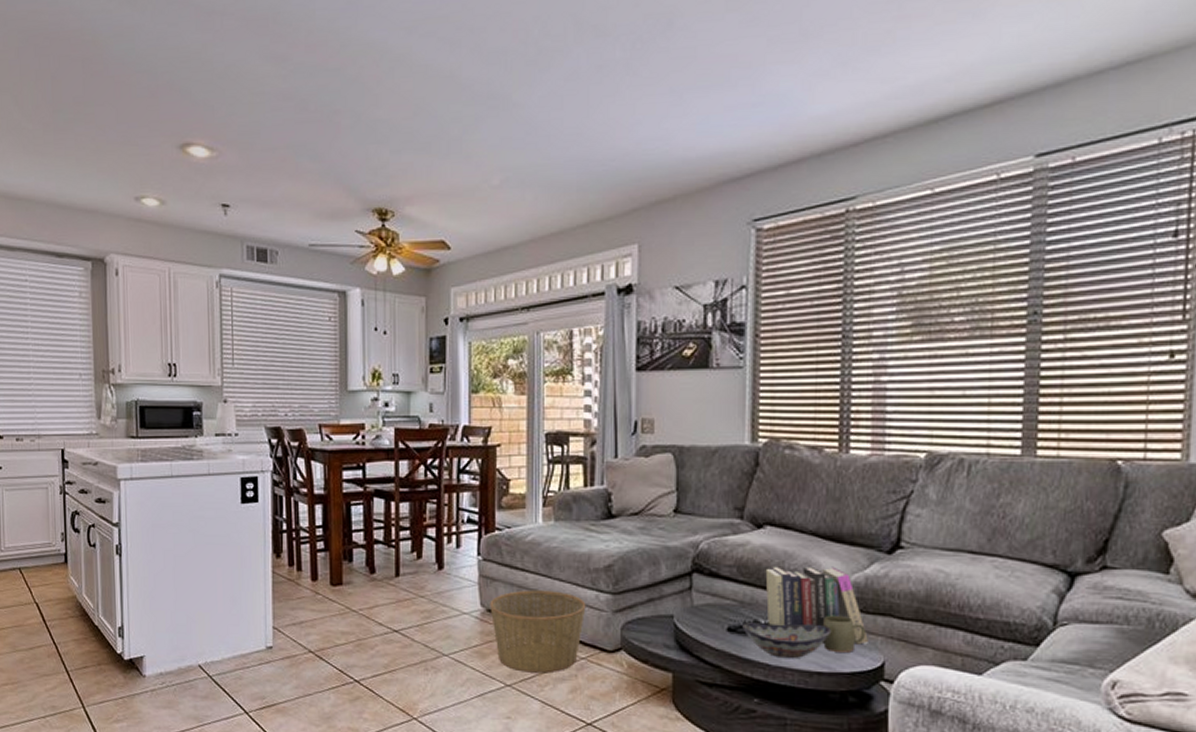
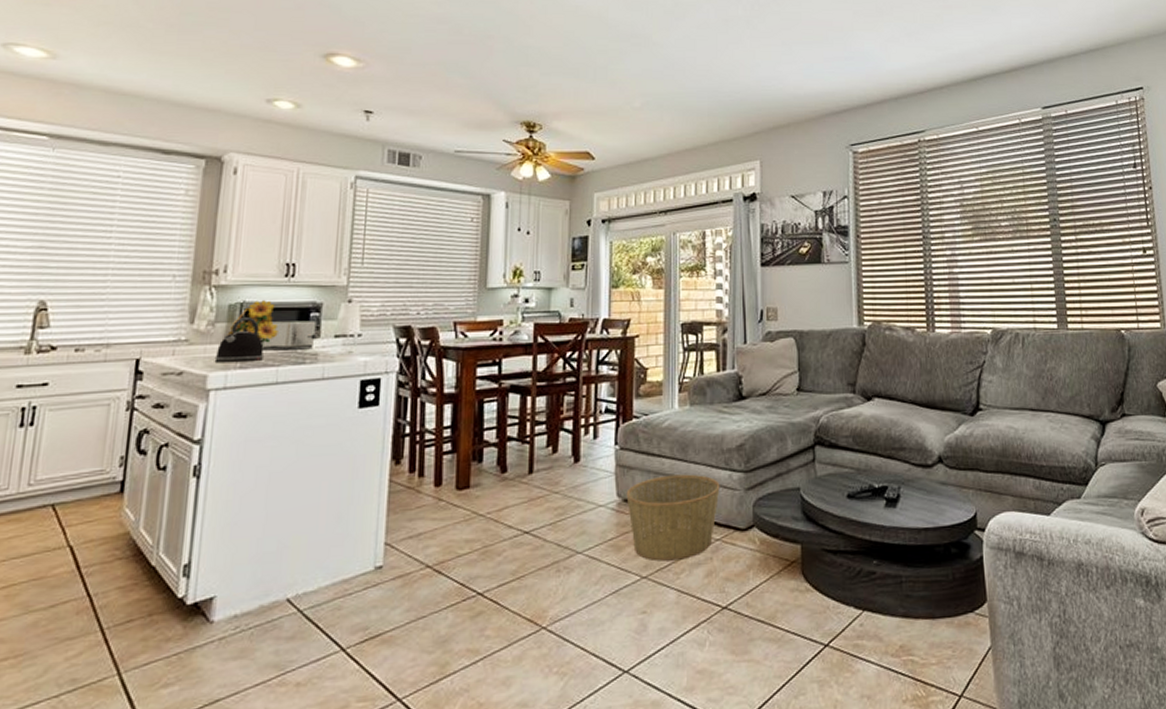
kettle: none [120,413,160,456] -> present [214,316,265,364]
flower bouquet: none [129,399,168,442] -> present [228,300,278,346]
toaster: none [156,419,201,447] -> present [262,320,317,351]
decorative bowl: present [742,622,832,659] -> none [860,483,933,519]
books: present [765,566,868,645] -> none [876,430,962,501]
mug: present [822,615,867,652] -> none [925,473,961,508]

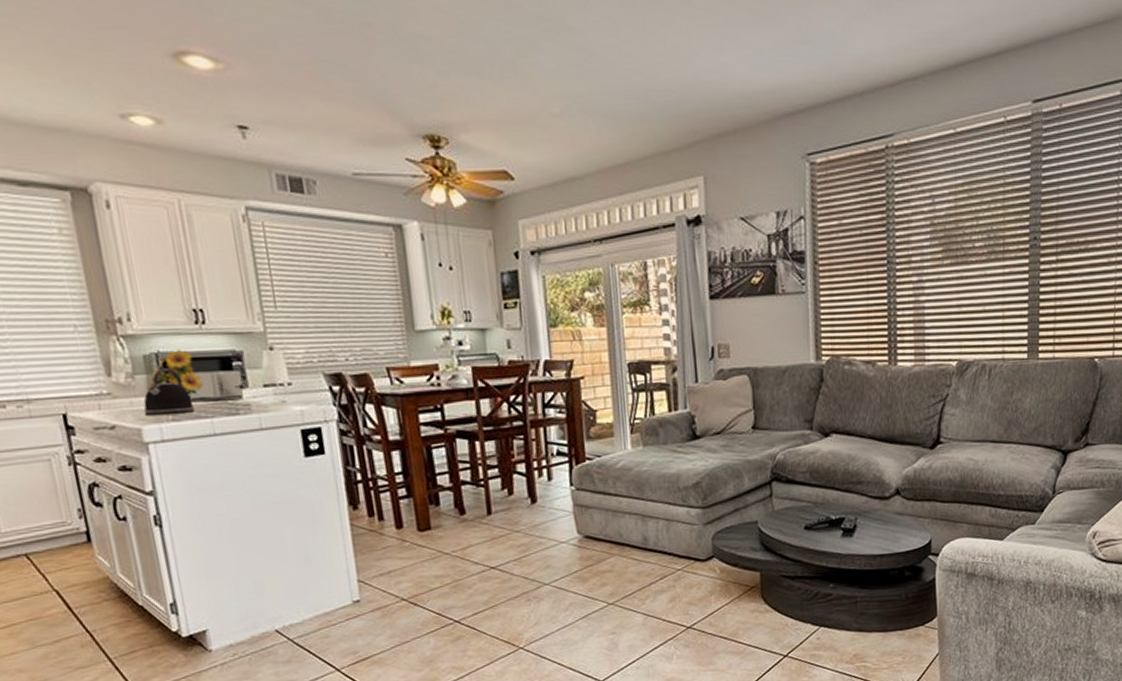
basket: present [626,474,720,561] -> none [586,511,679,590]

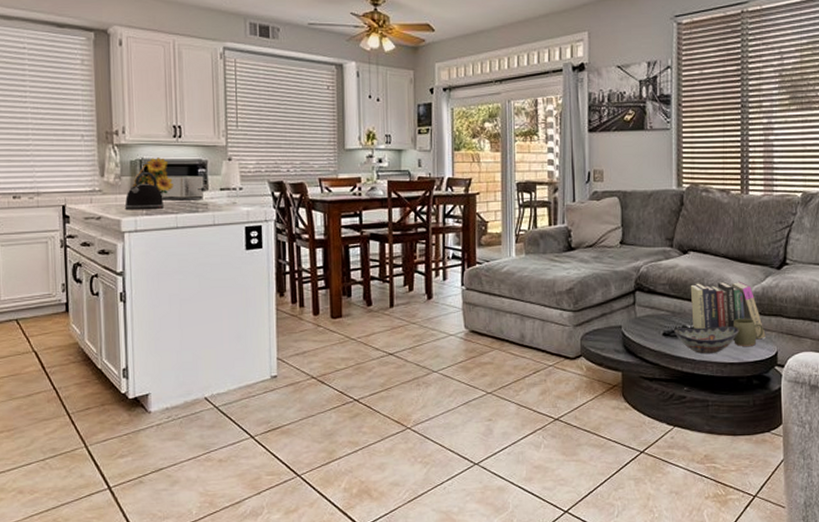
decorative bowl: none [817,514,890,547] -> present [674,325,740,355]
books: none [833,464,918,530] -> present [690,281,766,340]
mug: none [881,504,917,536] -> present [732,318,764,346]

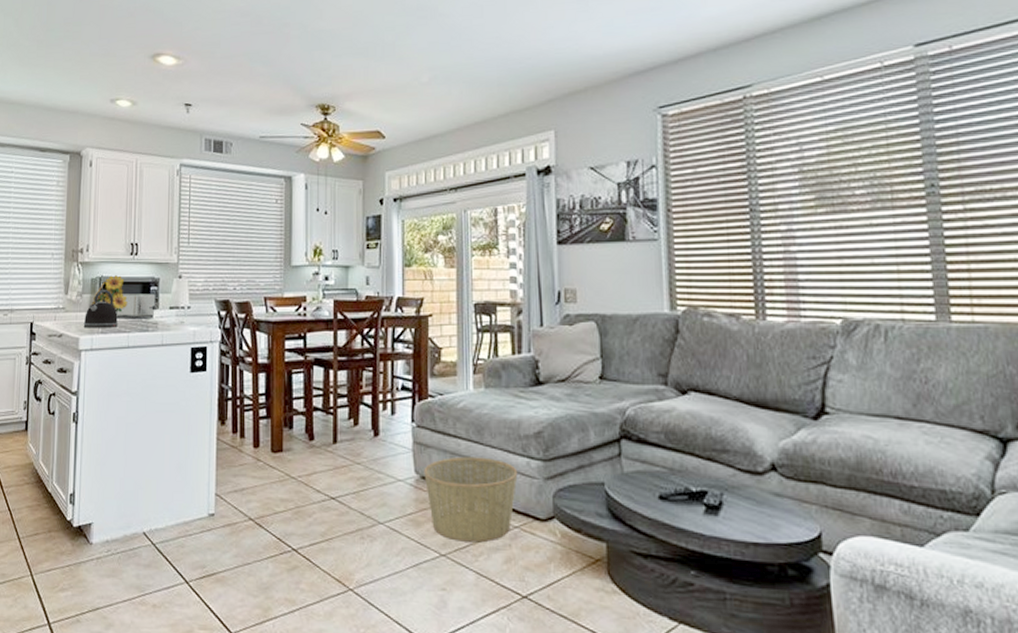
basket: none [472,312,552,381] -> present [424,456,518,543]
decorative bowl: present [674,325,740,355] -> none [674,490,765,529]
books: present [690,281,766,340] -> none [693,432,802,514]
mug: present [732,318,764,346] -> none [754,482,800,522]

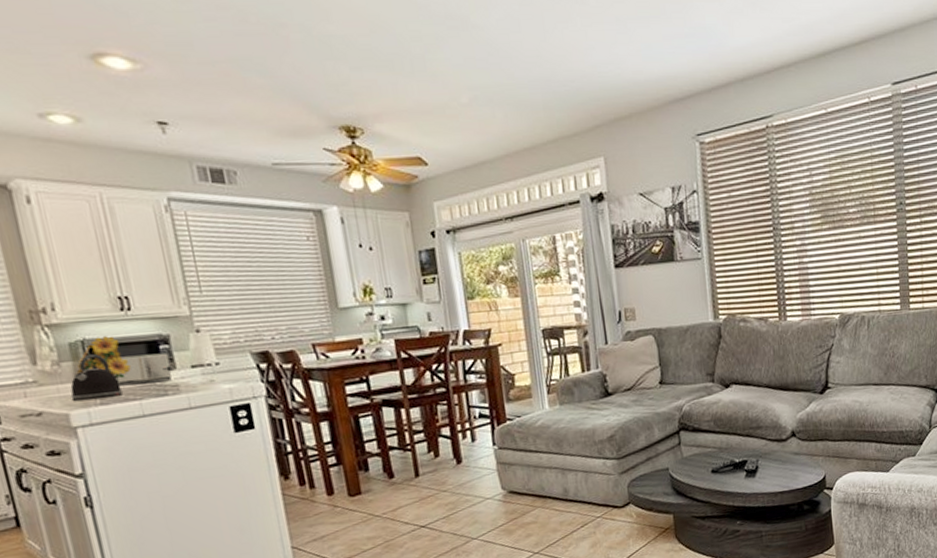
basket: present [424,456,518,543] -> none [510,465,596,539]

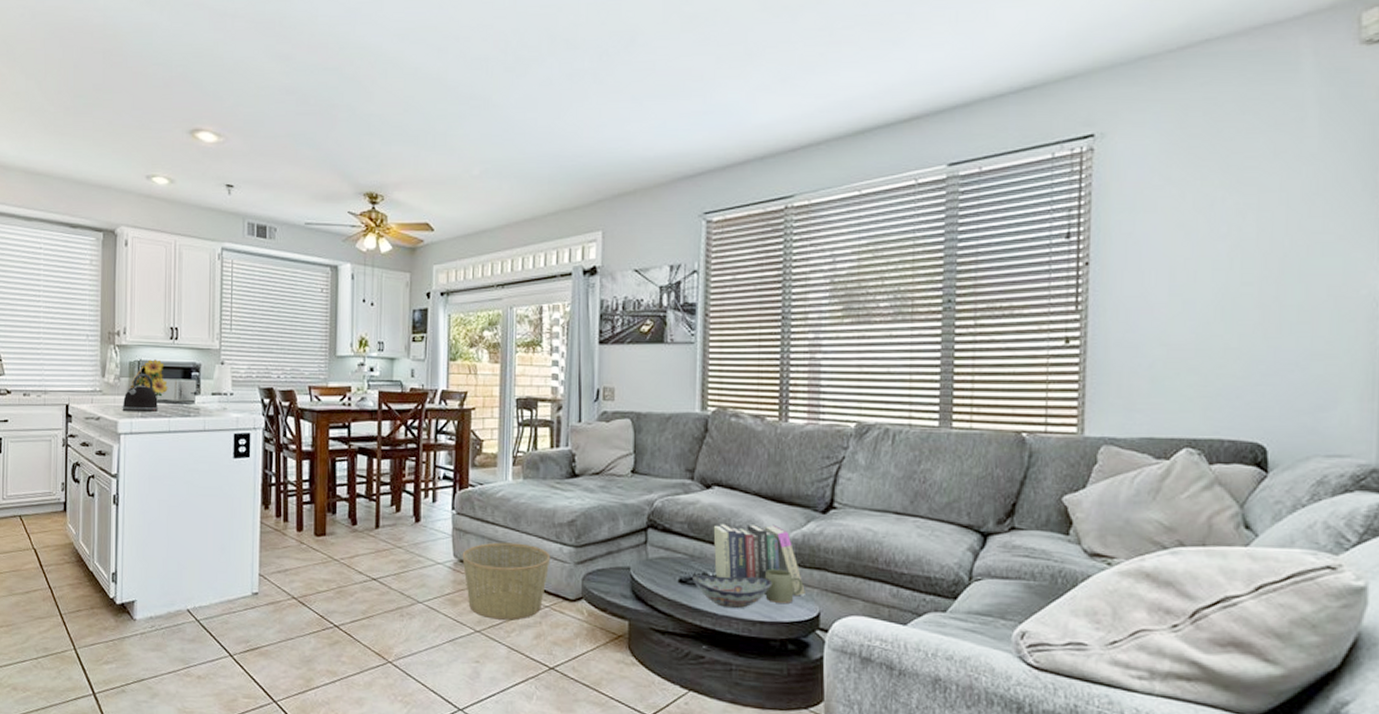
basket: none [510,465,596,539] -> present [462,542,551,620]
decorative bowl: none [722,455,788,487] -> present [692,575,773,609]
books: none [735,409,813,469] -> present [713,523,805,596]
mug: none [780,445,812,474] -> present [764,568,804,603]

